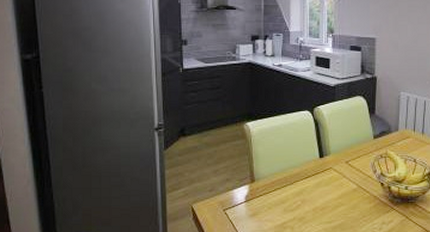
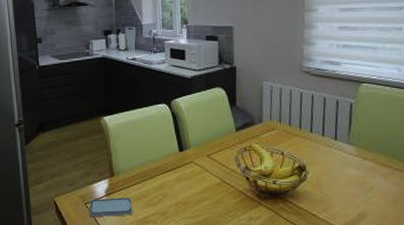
smartphone: none [228,203,272,223] -> present [89,198,133,217]

